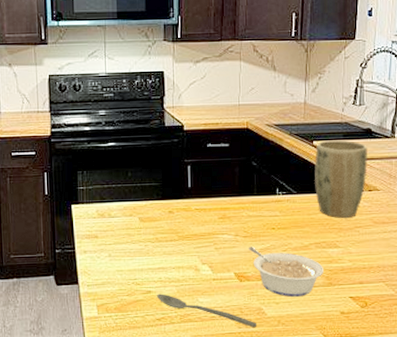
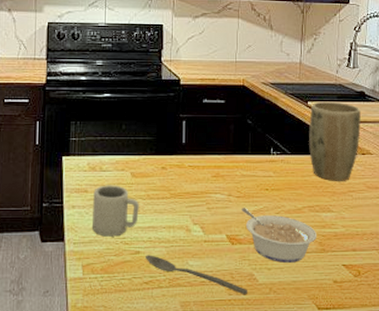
cup: none [103,230,149,279] -> present [91,185,139,237]

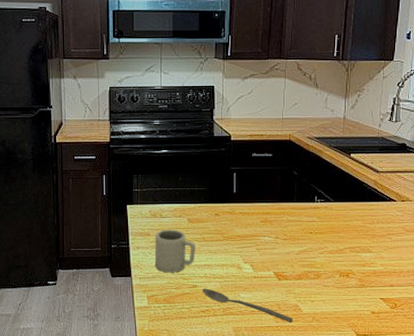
legume: present [242,208,316,263] -> none [288,249,357,296]
plant pot: present [309,101,361,181] -> none [351,153,402,225]

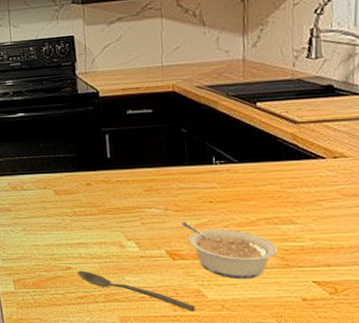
cup: present [154,229,195,273] -> none [17,203,66,253]
legume: none [288,249,357,296] -> present [181,222,277,279]

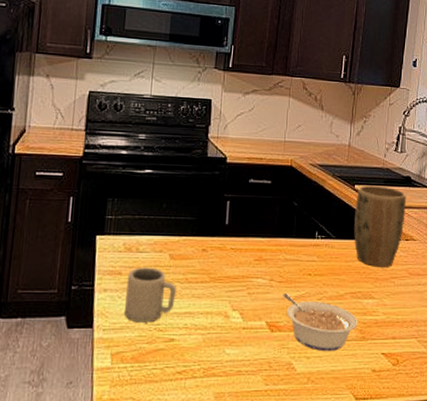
cup: none [17,203,66,253] -> present [123,267,176,323]
spoon: present [78,270,195,312] -> none [180,342,285,385]
plant pot: none [260,99,330,190] -> present [354,185,406,267]

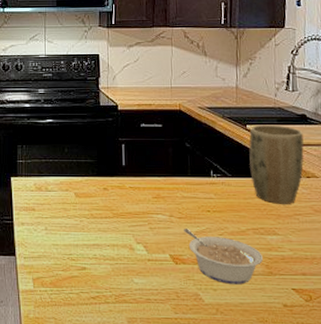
cup: present [123,267,176,323] -> none [40,204,84,253]

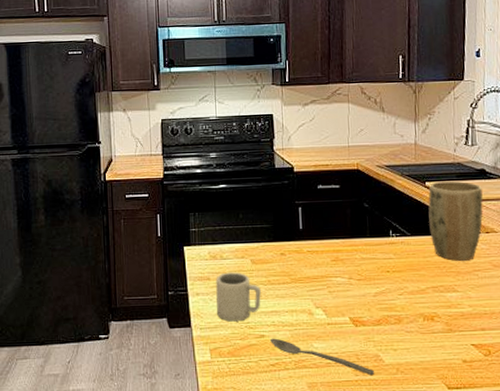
cup: none [40,204,84,253] -> present [216,272,261,322]
spoon: none [92,271,194,315] -> present [270,338,374,376]
legume: present [184,228,263,284] -> none [363,290,442,343]

